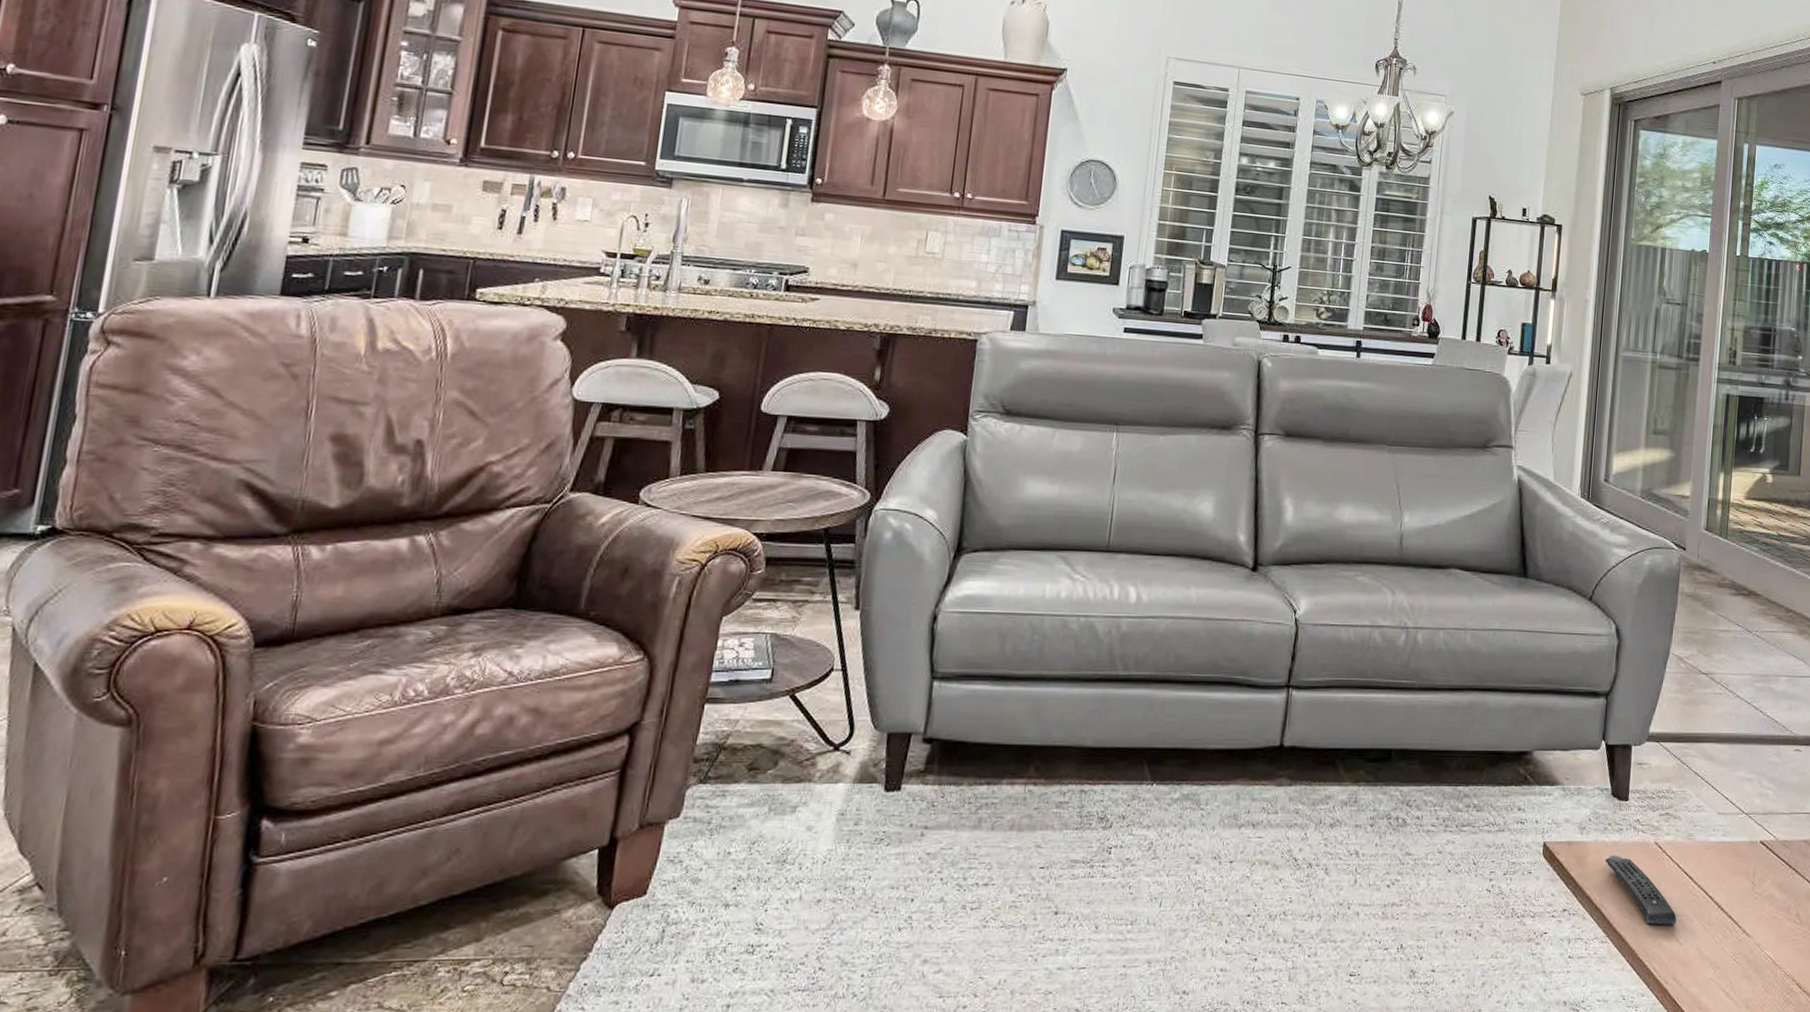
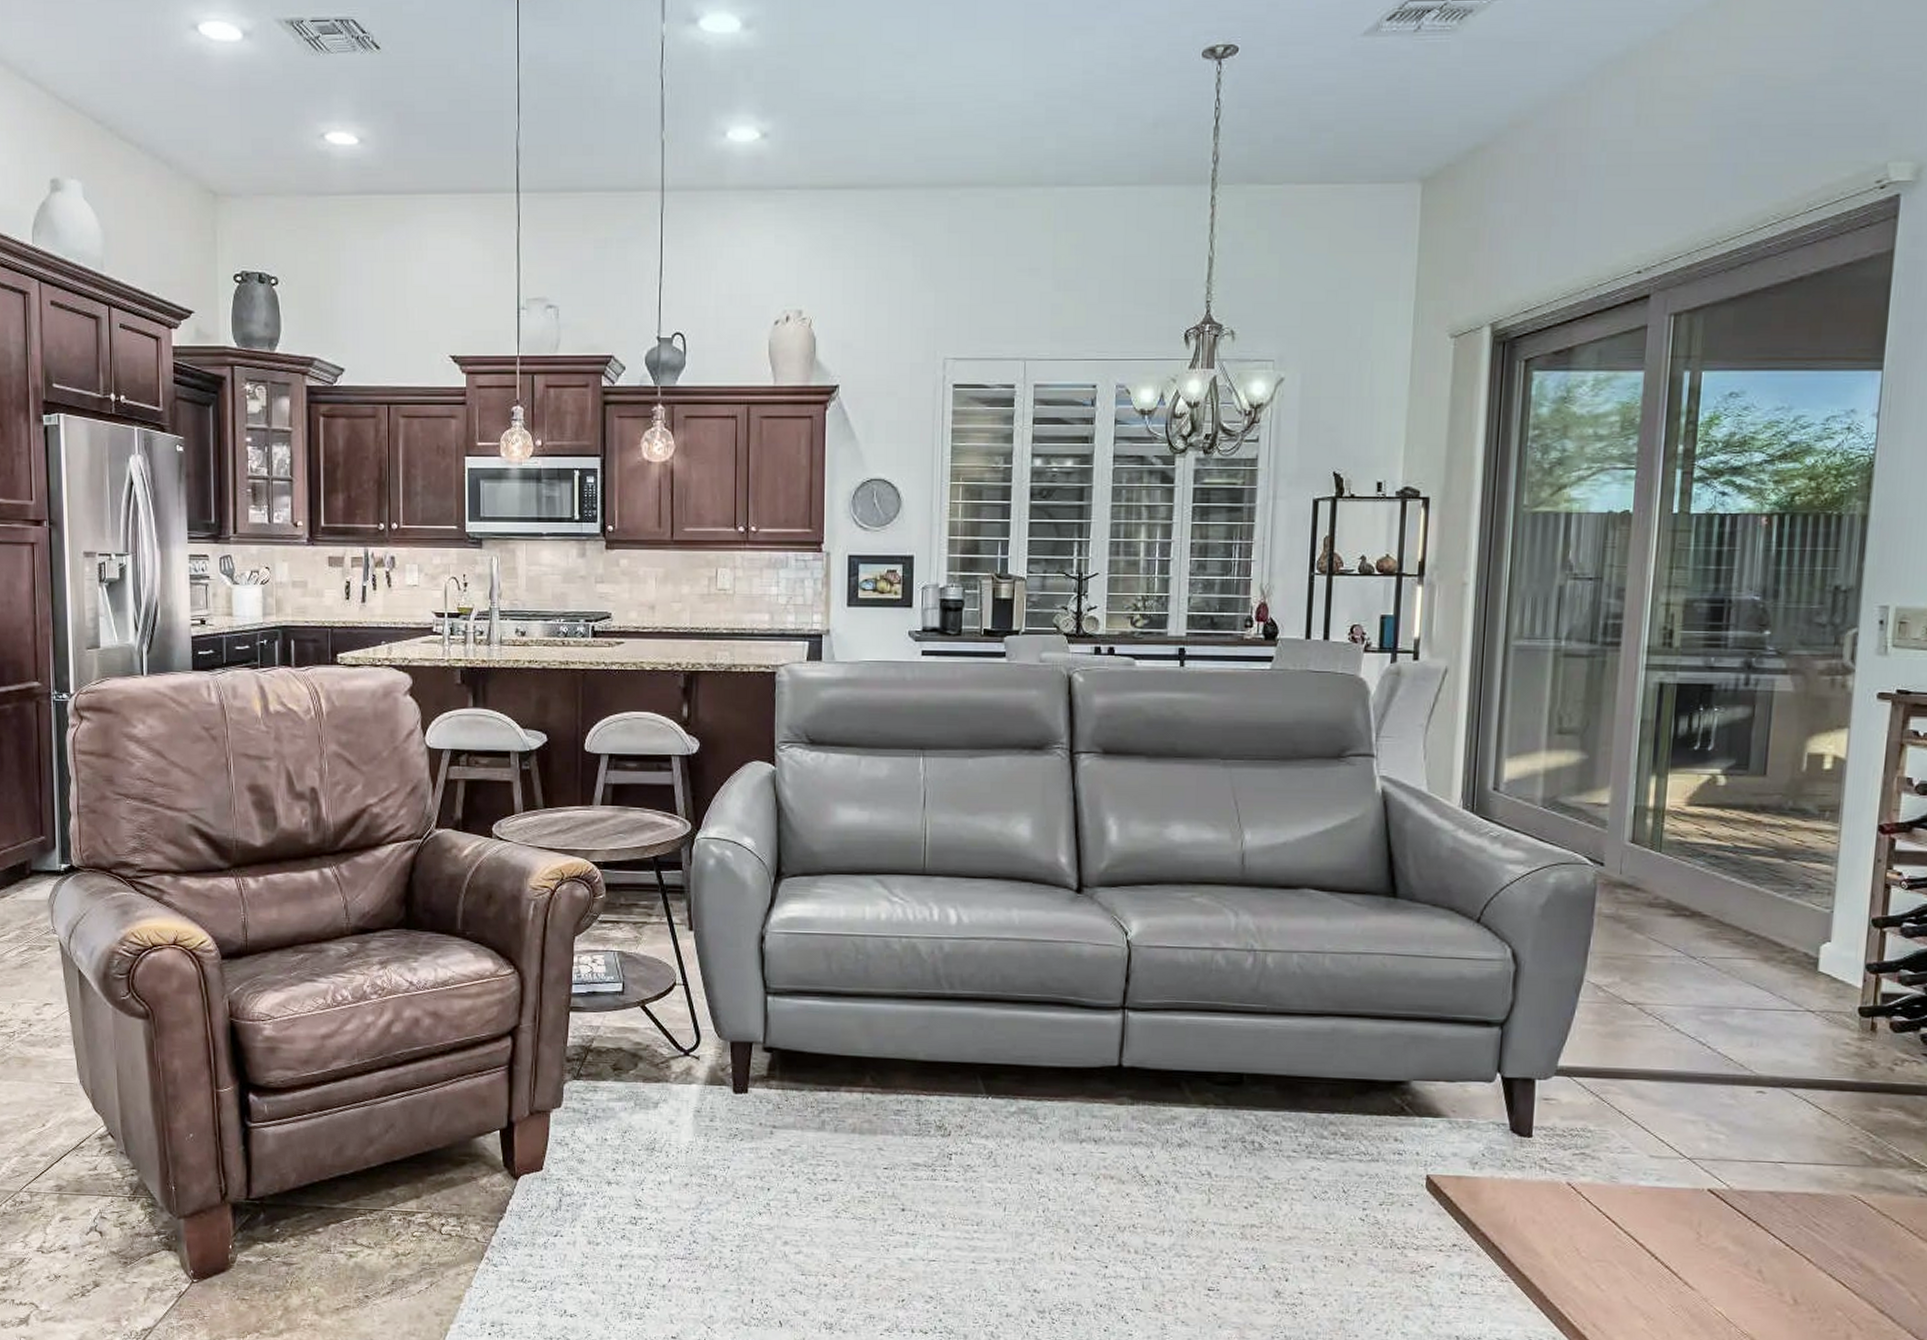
remote control: present [1605,855,1677,925] -> none [1503,1192,1597,1270]

